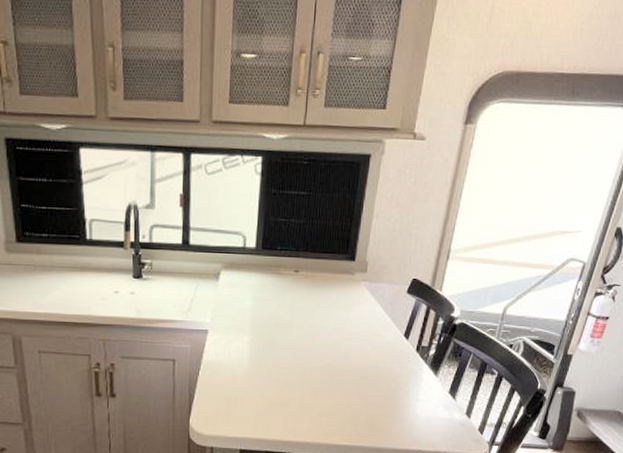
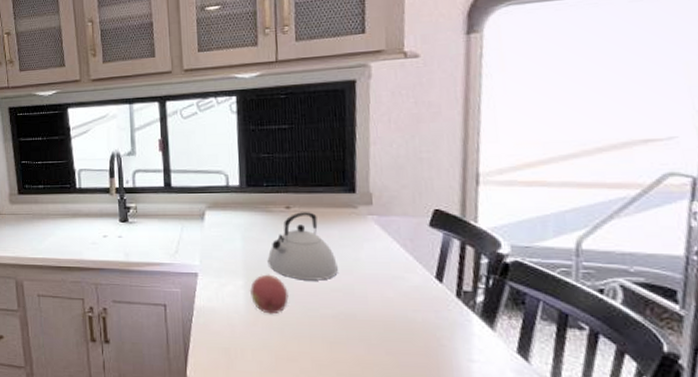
fruit: none [254,331,287,367] -> present [250,274,289,314]
kettle: none [272,276,331,338] -> present [267,212,338,281]

